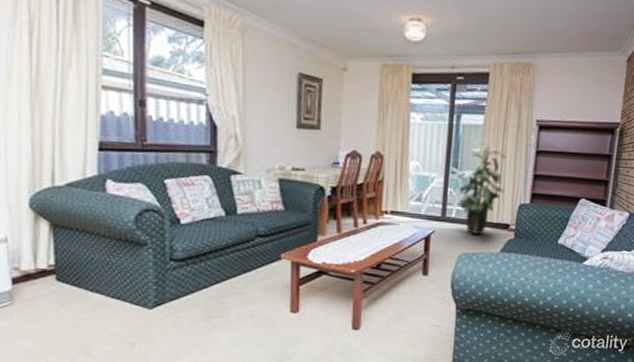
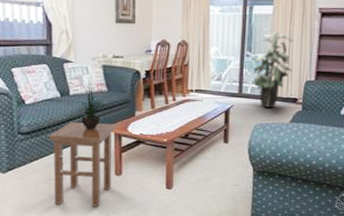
stool: none [209,247,292,351] -> present [49,122,115,207]
potted plant: none [247,198,280,258] -> present [78,81,104,130]

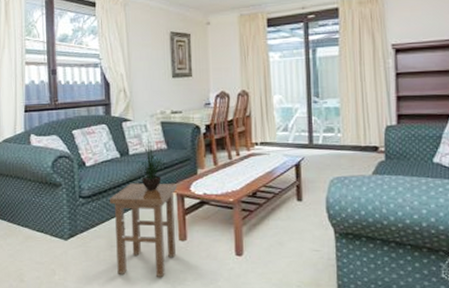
indoor plant: present [250,29,293,107] -> none [318,71,368,158]

